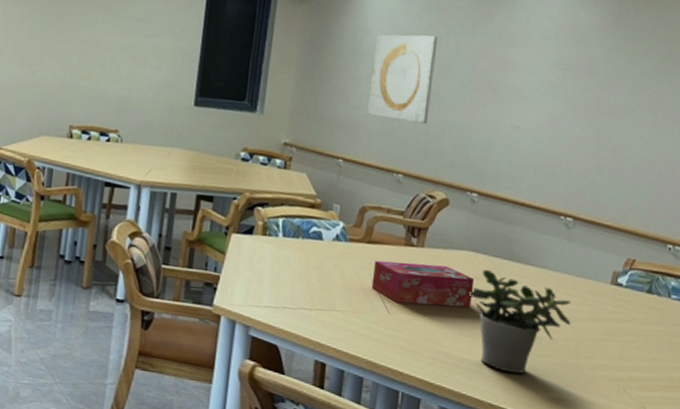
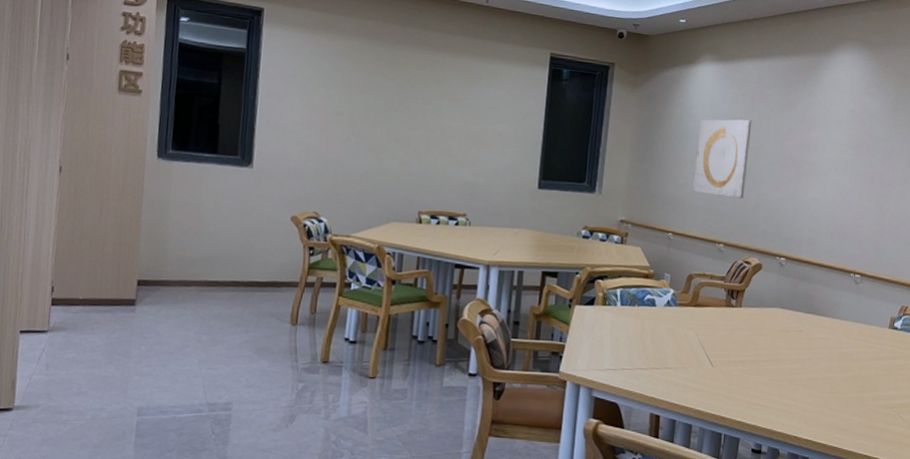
tissue box: present [371,260,475,308] -> none [698,321,783,357]
potted plant: present [468,269,571,374] -> none [778,322,858,410]

